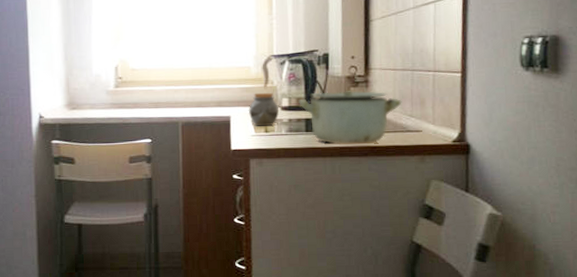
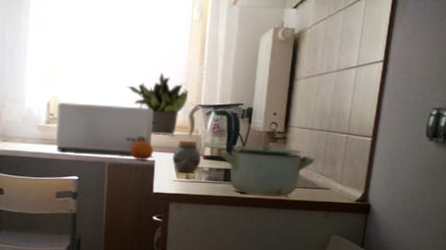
toaster: none [125,63,230,115] -> present [55,101,157,156]
potted plant: none [195,26,260,89] -> present [126,72,189,135]
fruit: none [204,96,229,117] -> present [131,140,154,160]

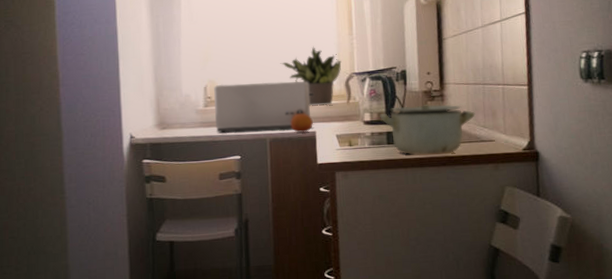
jar: present [173,140,201,173] -> none [333,108,362,140]

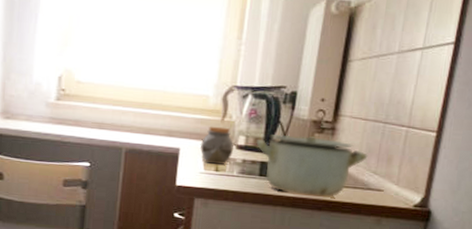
toaster: present [214,81,314,133] -> none [65,76,185,142]
potted plant: present [280,46,342,106] -> none [151,46,223,120]
fruit: present [290,113,314,133] -> none [152,124,179,148]
jar: none [333,108,362,140] -> present [200,126,234,165]

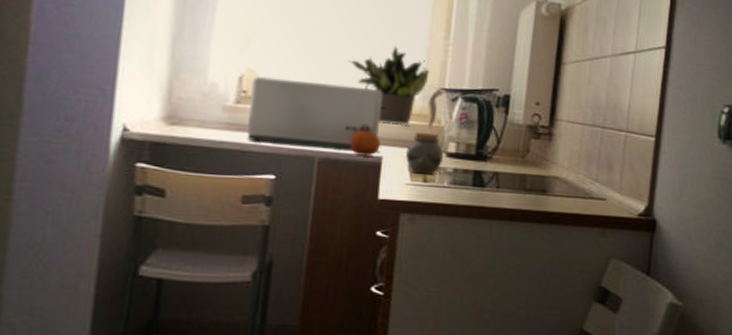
toaster: none [65,76,185,142] -> present [246,76,387,150]
potted plant: none [151,46,223,120] -> present [348,46,430,125]
fruit: none [152,124,179,148] -> present [350,130,381,156]
cooking pot: present [256,134,368,196] -> none [468,140,588,208]

